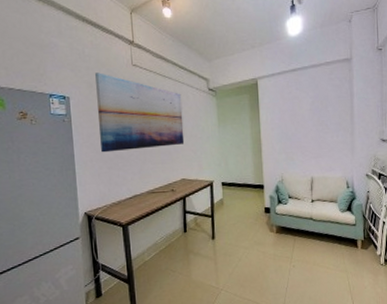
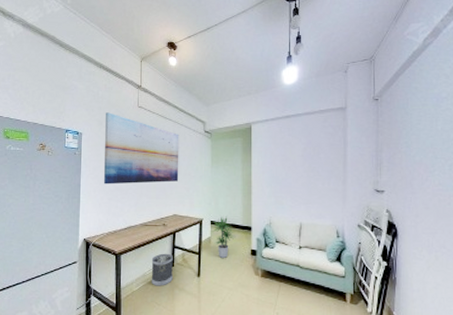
wastebasket: none [162,219,186,254] -> present [151,253,173,286]
potted plant: none [224,176,248,219] -> present [212,216,235,258]

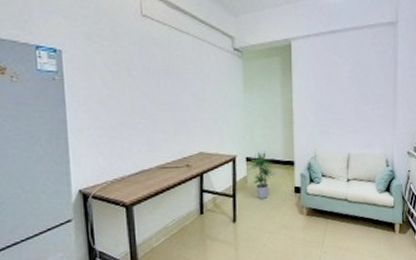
wall art: present [104,112,179,185] -> none [95,22,204,119]
wastebasket: present [151,253,173,286] -> none [174,199,203,239]

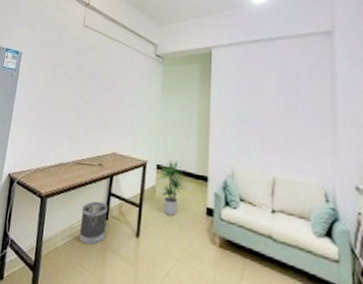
wastebasket: none [174,199,203,239] -> present [78,201,108,245]

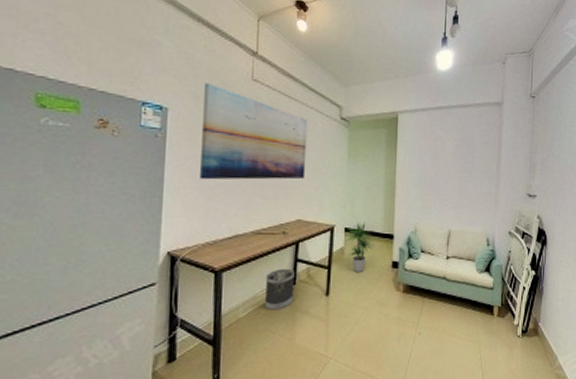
wall art: none [38,31,127,113] -> present [200,83,308,180]

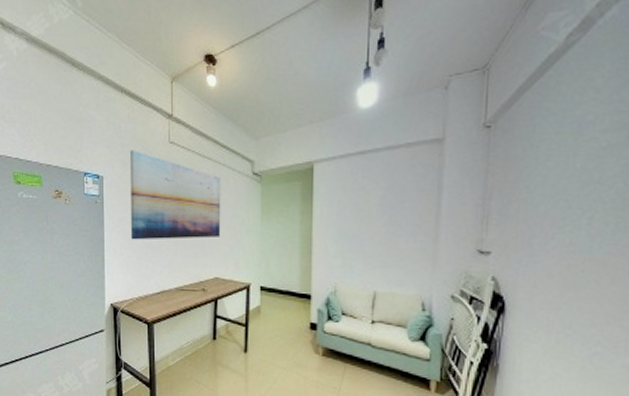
wastebasket: present [264,268,295,310] -> none [189,323,215,362]
potted plant: present [346,222,374,272] -> none [262,281,290,332]

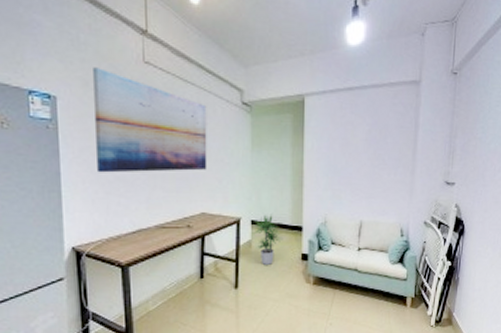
potted plant: none [262,281,290,332] -> present [253,214,282,265]

